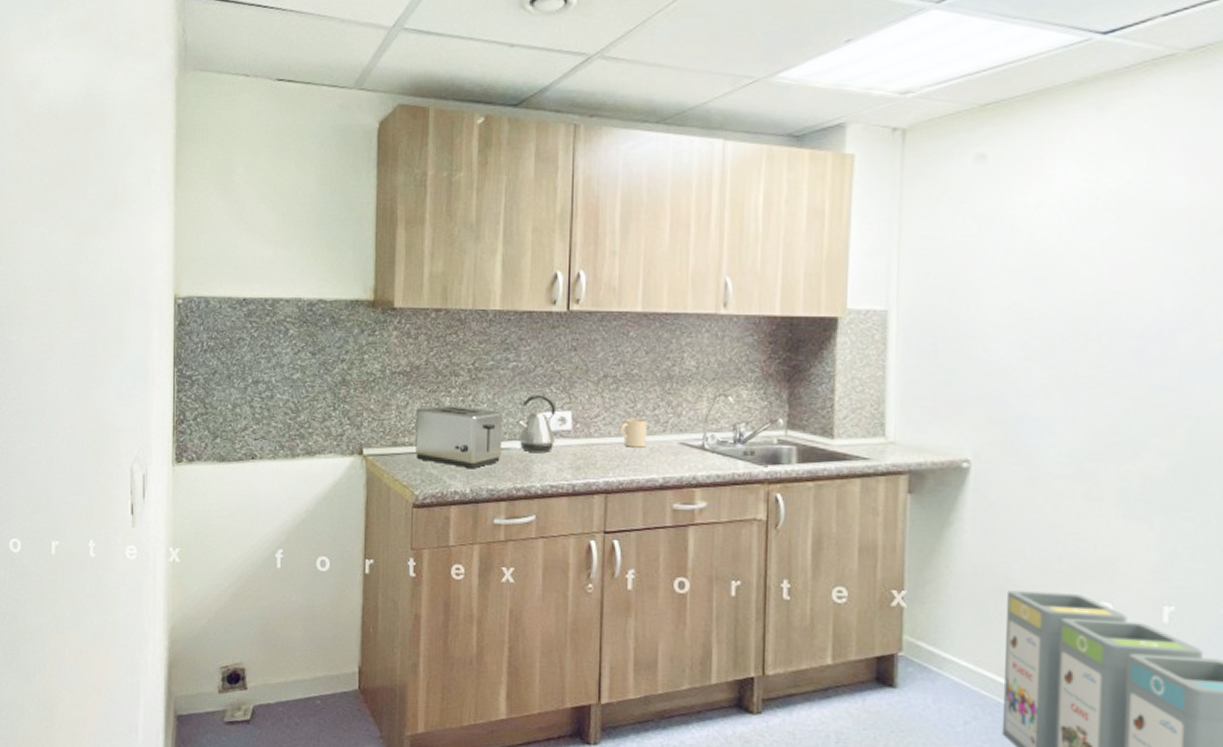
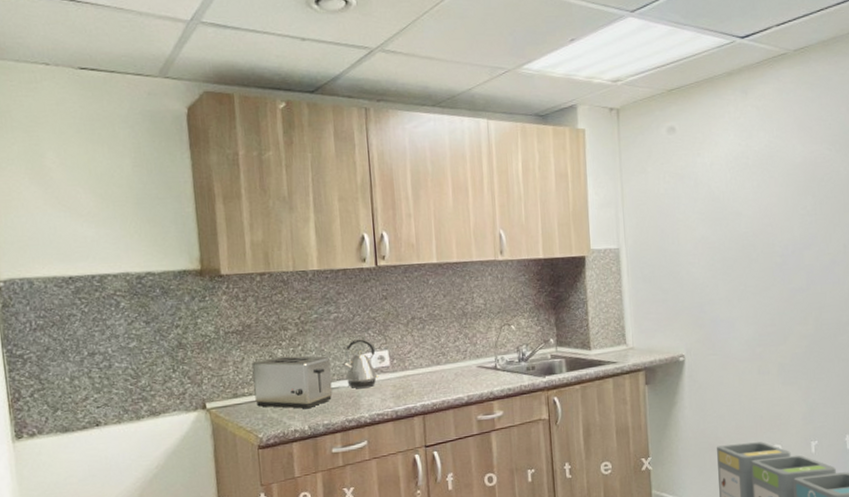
mug: present [620,418,647,448] -> none [429,350,452,375]

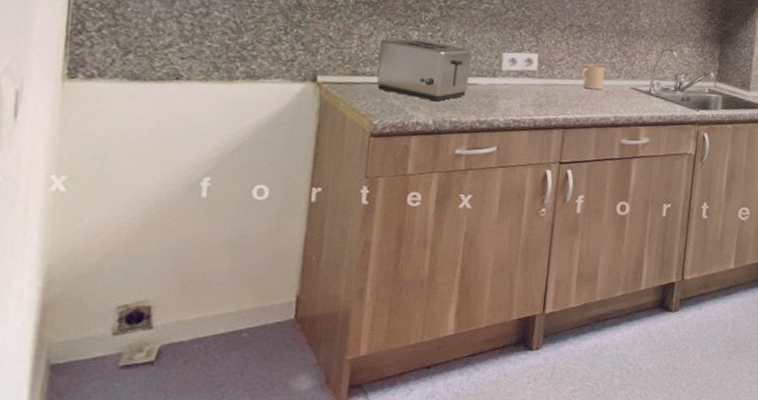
kettle: present [342,339,379,388] -> none [484,36,523,90]
mug: none [429,350,452,375] -> present [580,63,605,90]

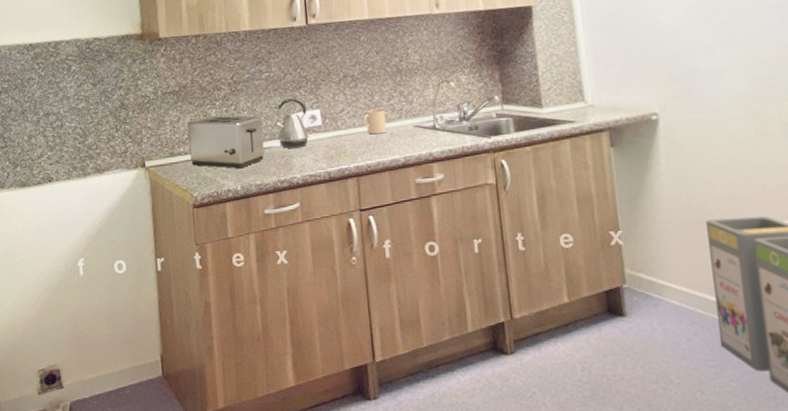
kettle: none [484,36,523,90] -> present [273,98,311,148]

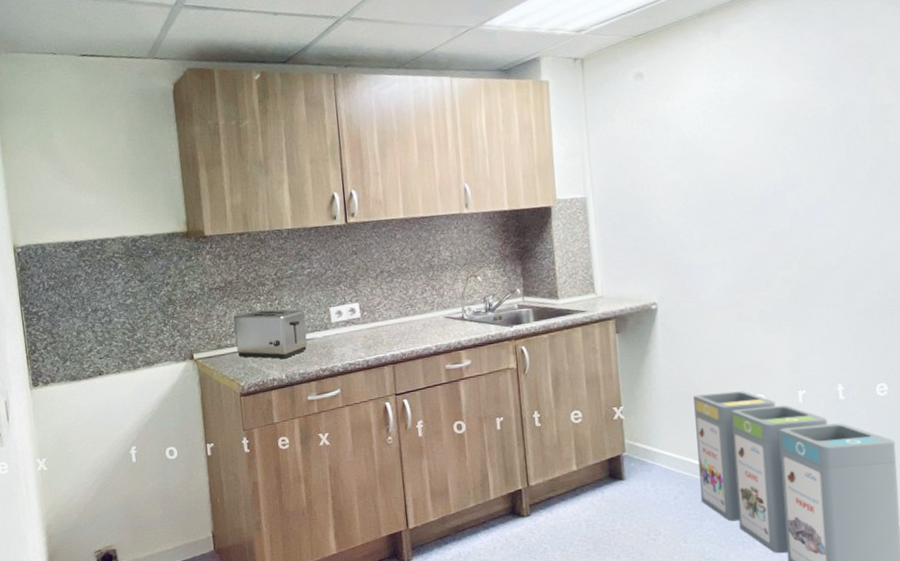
kettle: present [273,98,311,148] -> none [315,292,351,339]
mug: present [362,109,387,135] -> none [398,301,420,326]

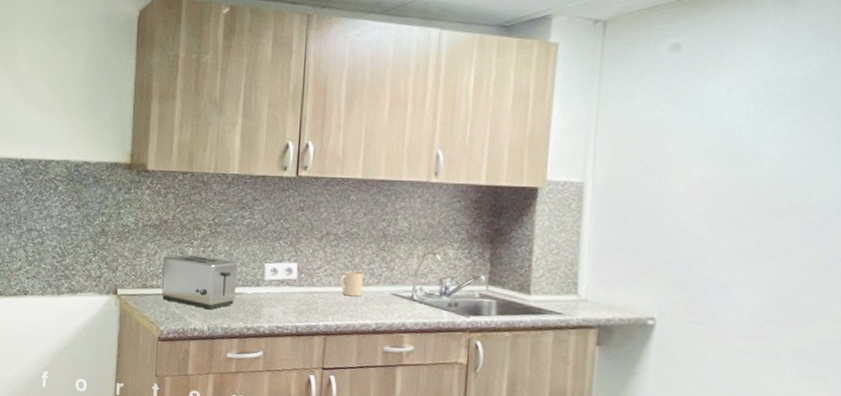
mug: none [398,301,420,326] -> present [339,270,363,297]

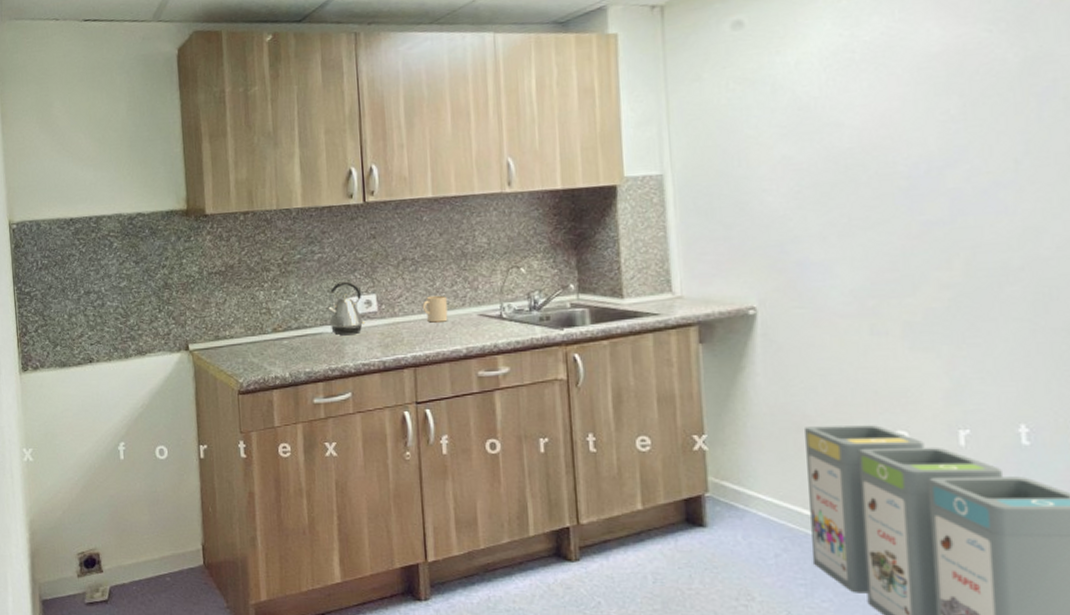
toaster: present [162,254,237,310] -> none [234,298,315,355]
kettle: none [248,248,284,298] -> present [325,281,366,335]

